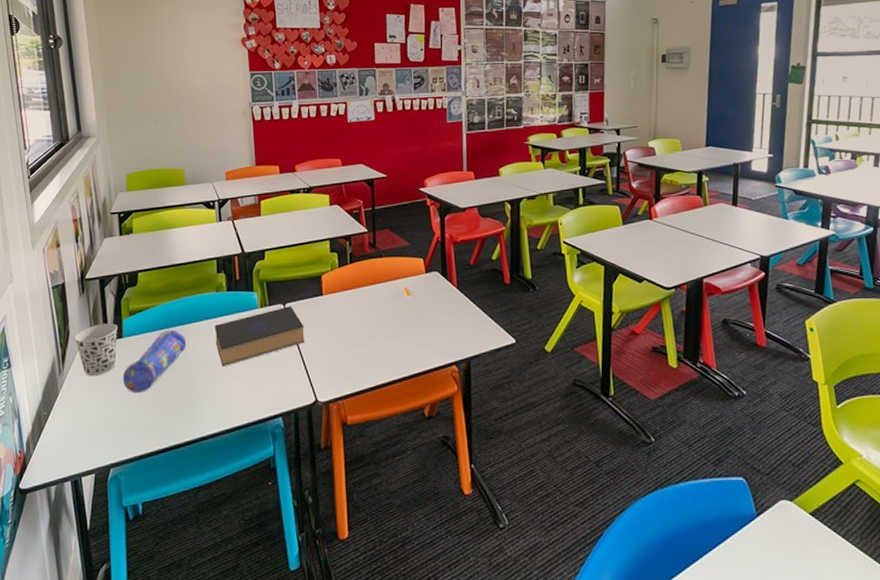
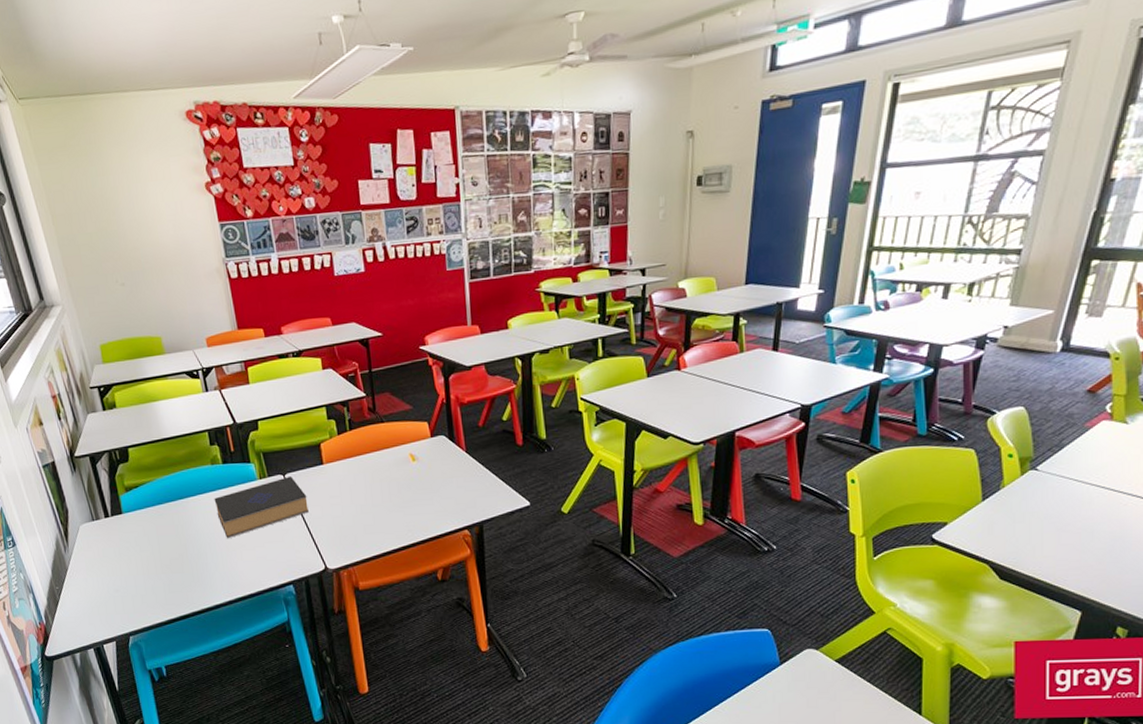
cup: present [74,323,118,377] -> none [73,500,120,552]
pencil case: present [122,329,187,394] -> none [128,504,188,567]

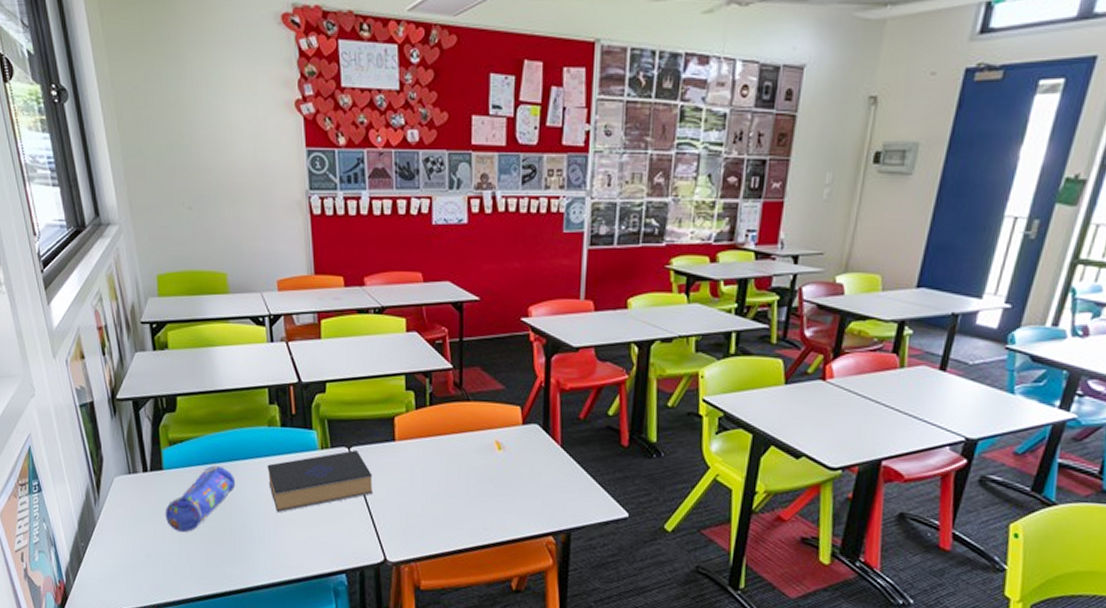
pencil case: none [128,504,188,567] -> present [165,465,236,533]

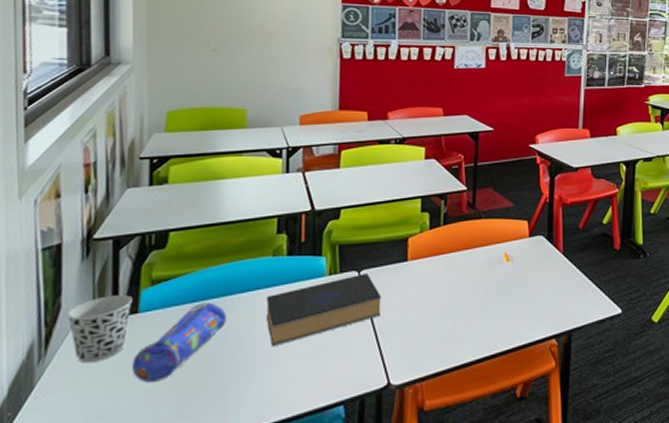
cup: none [108,452,158,510] -> present [67,295,133,364]

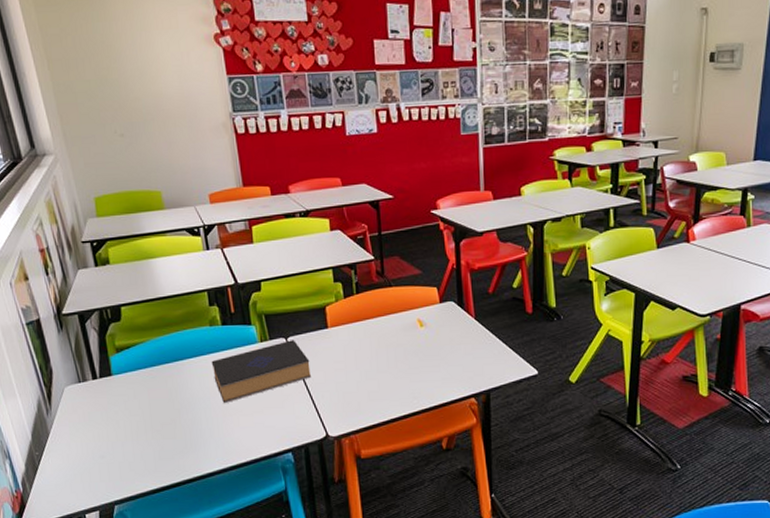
cup: present [67,295,133,364] -> none [58,361,108,416]
pencil case: present [131,302,227,383] -> none [116,366,183,432]

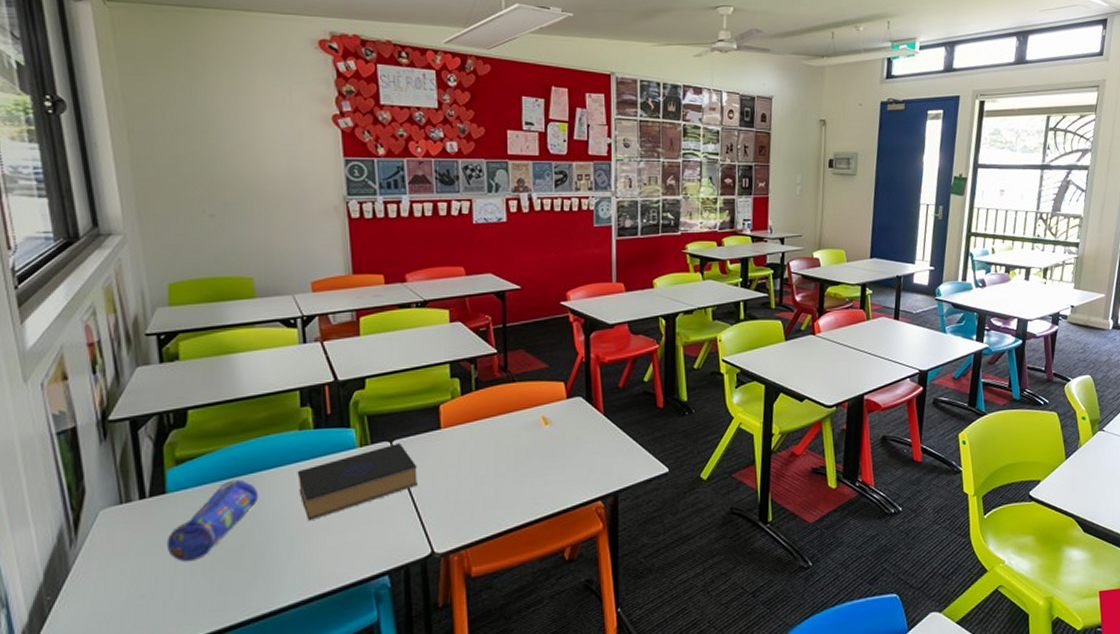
pencil case: none [116,366,183,432] -> present [166,479,259,563]

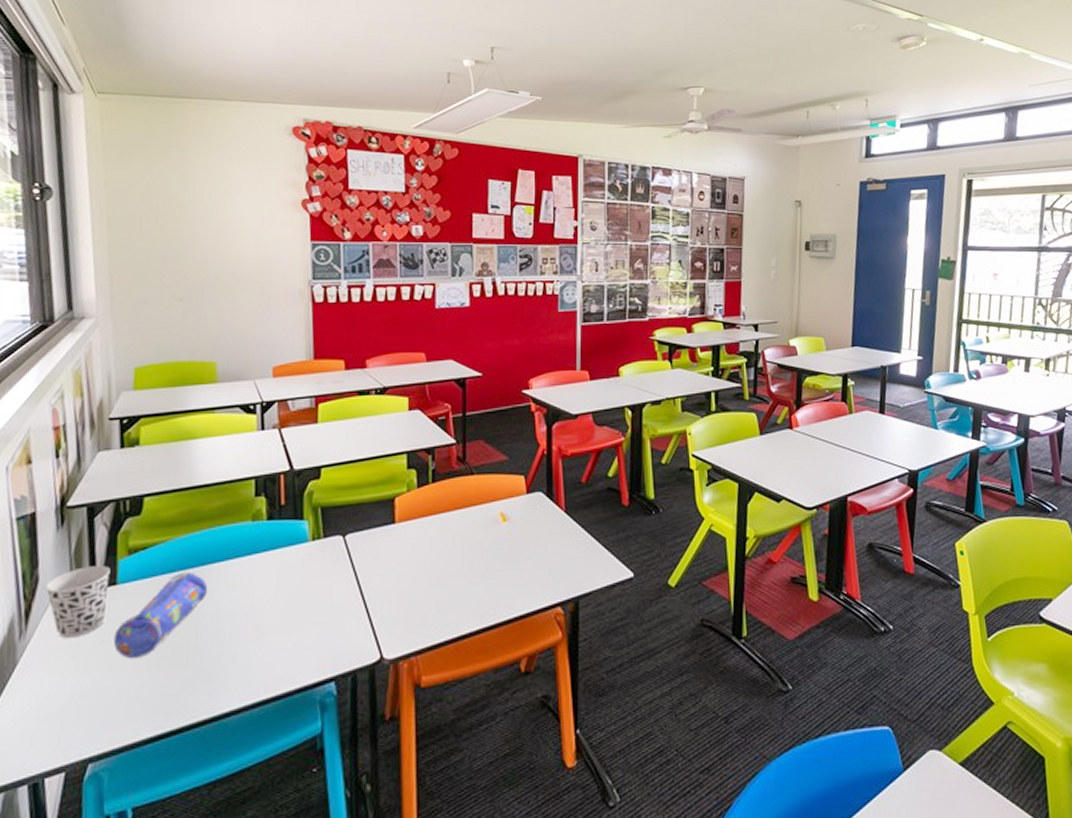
cup: none [93,476,158,546] -> present [45,566,110,639]
book: present [297,443,417,522] -> none [247,538,370,620]

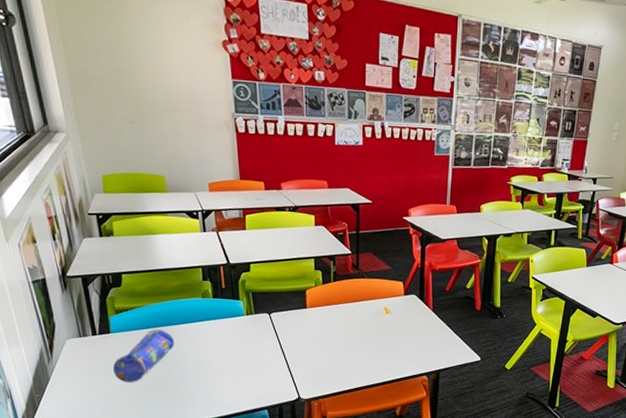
cup: present [45,566,110,639] -> none [60,319,106,366]

